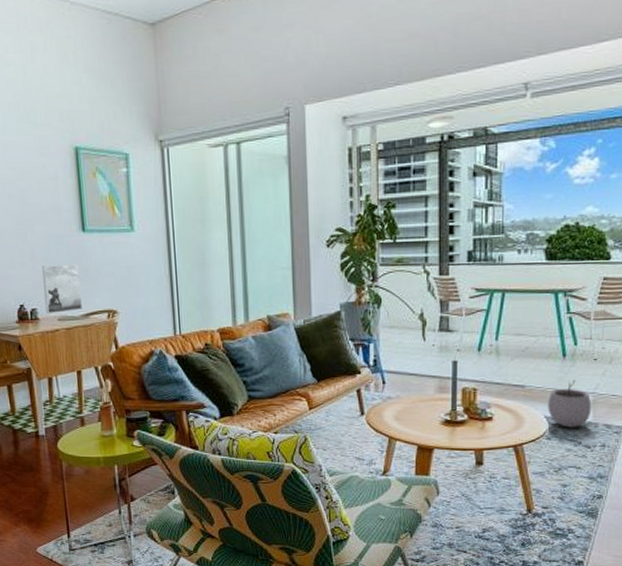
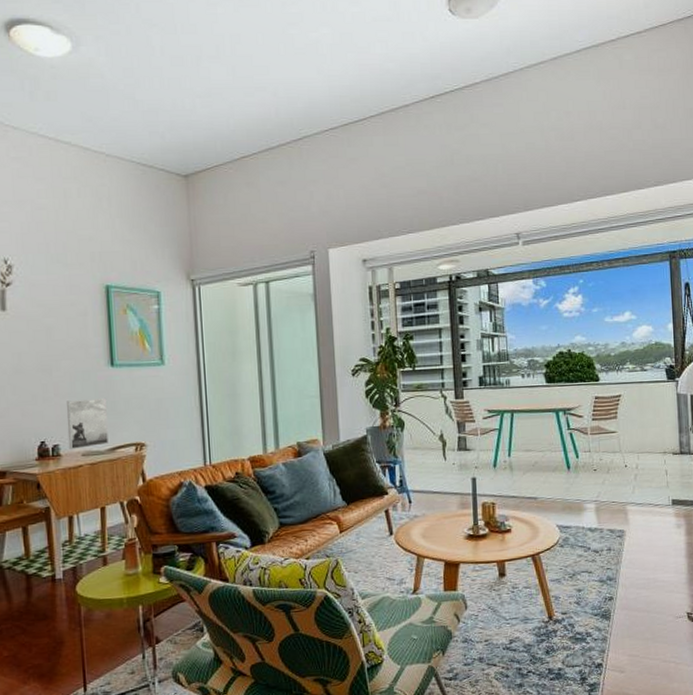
plant pot: present [548,379,592,427] -> none [558,489,596,535]

